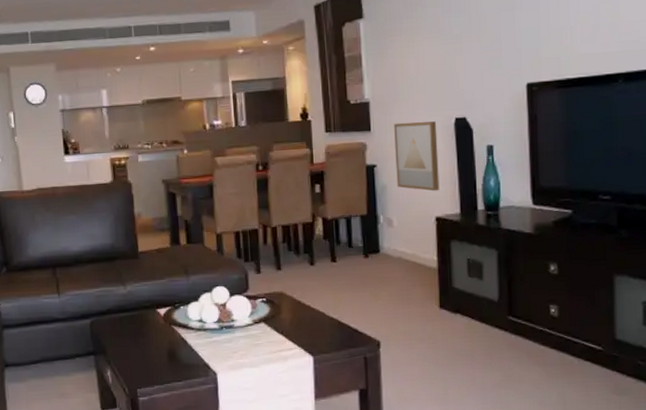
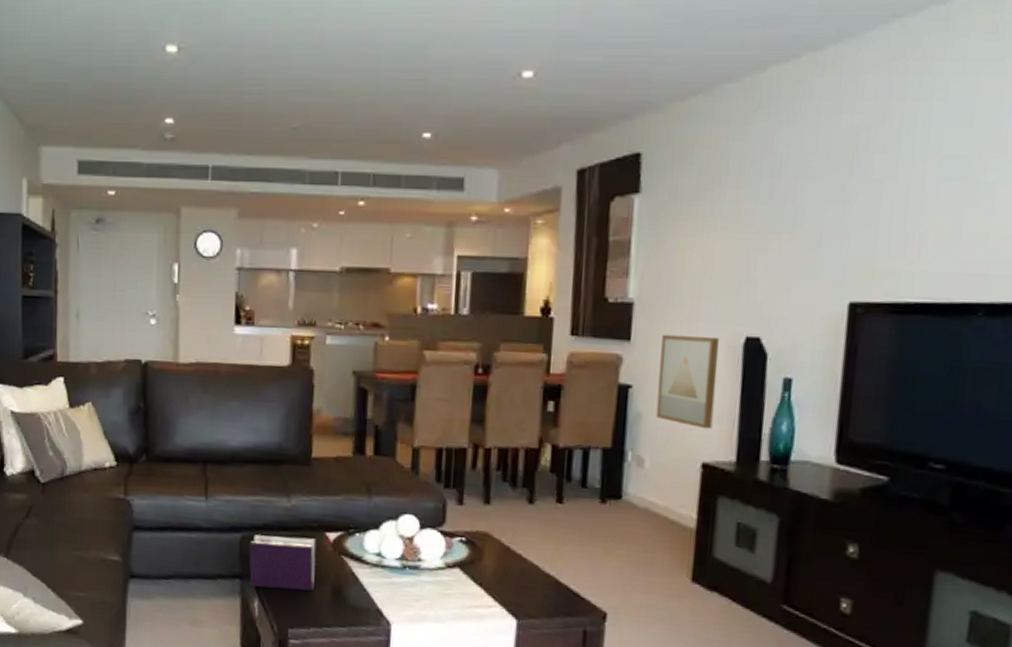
book: none [97,315,153,360] -> present [249,534,317,591]

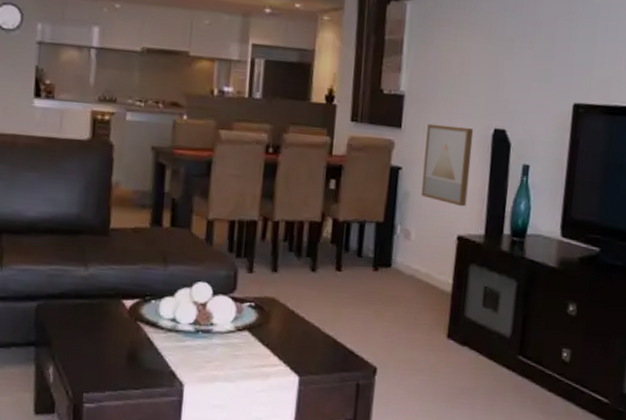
book: present [249,534,317,591] -> none [44,303,113,356]

